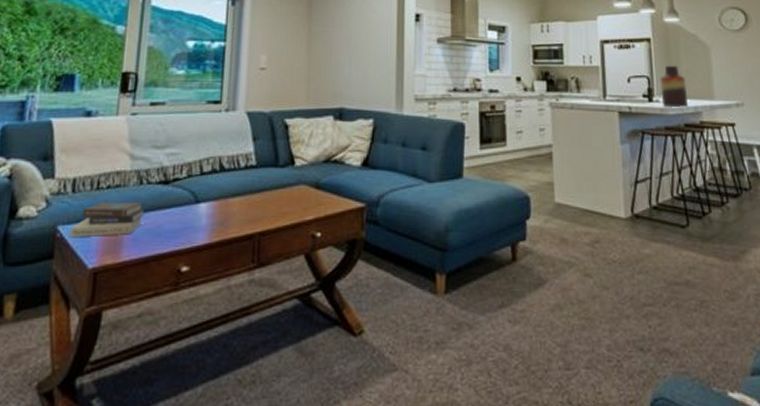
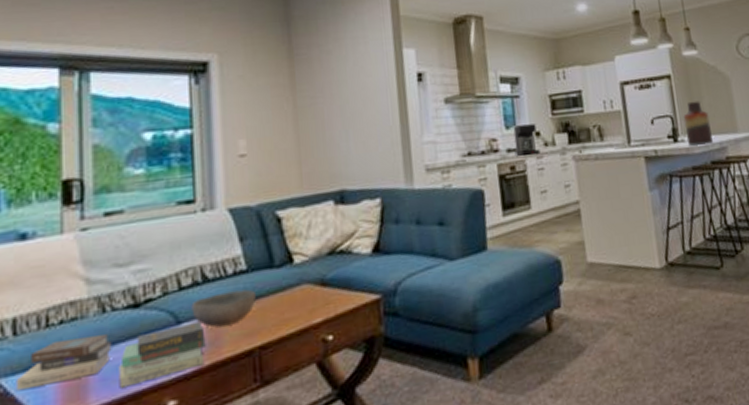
books: none [146,203,217,249] -> present [118,321,206,388]
bowl: none [208,182,261,210] -> present [191,289,256,328]
coffee maker: none [496,69,520,98] -> present [513,124,541,157]

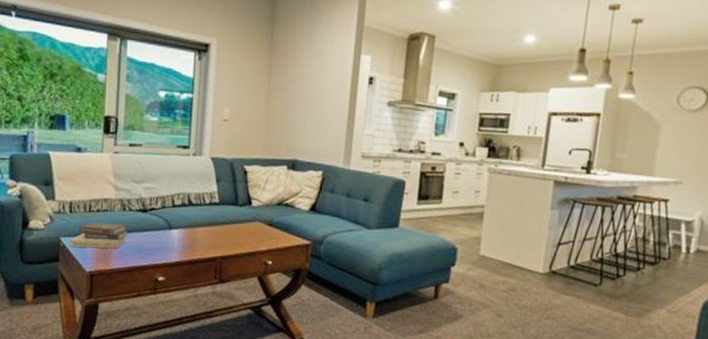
books: present [118,321,206,388] -> none [130,230,187,262]
bowl: present [191,289,256,328] -> none [179,214,223,238]
coffee maker: present [513,124,541,157] -> none [439,134,462,162]
vase: present [683,100,714,146] -> none [599,140,629,181]

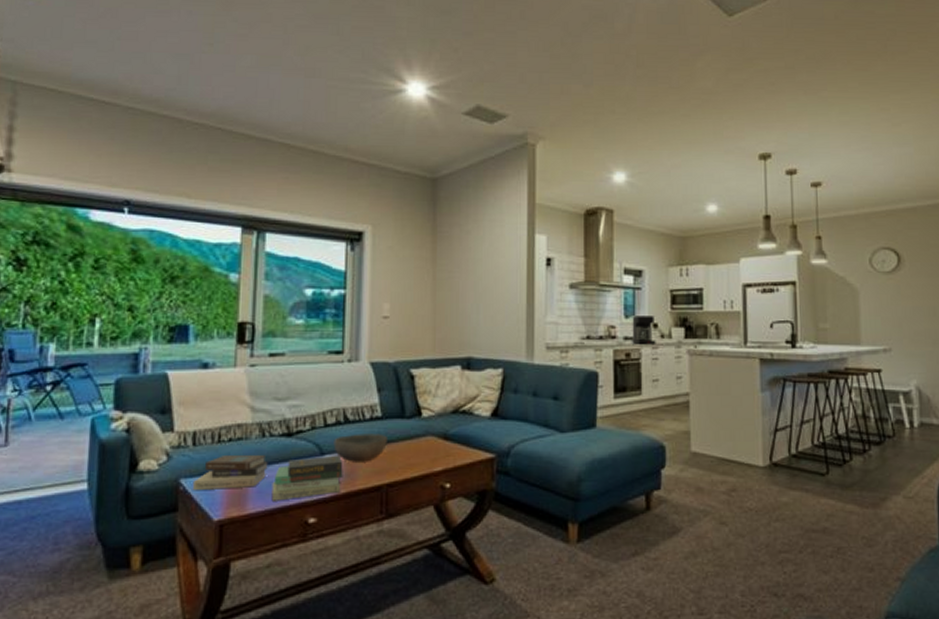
books: none [130,230,187,262] -> present [271,455,343,501]
bowl: none [179,214,223,238] -> present [333,434,387,462]
coffee maker: none [439,134,462,162] -> present [632,316,656,345]

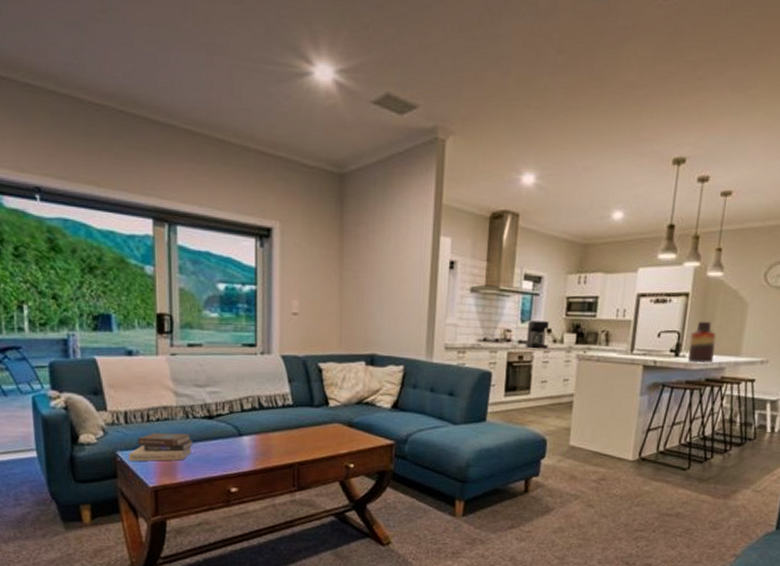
books: present [271,455,343,501] -> none [197,436,260,473]
bowl: present [333,434,387,462] -> none [250,419,298,443]
vase: none [804,309,834,353] -> present [688,321,717,363]

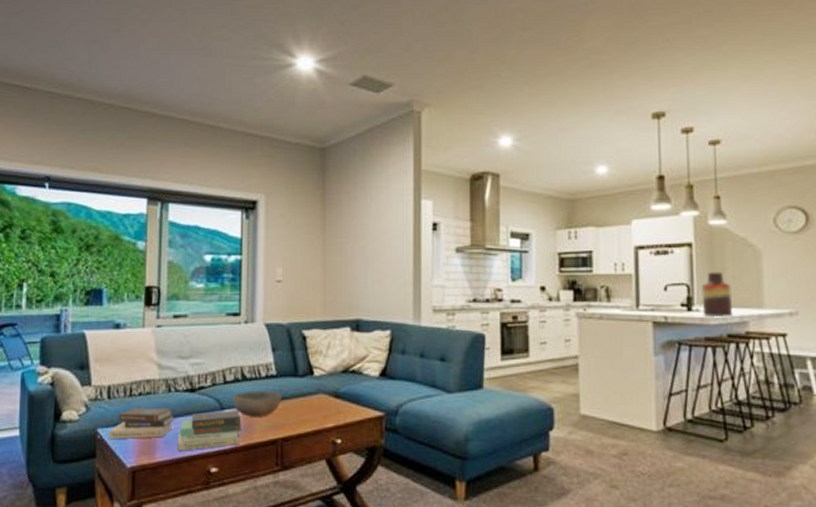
books: none [197,436,260,473] -> present [177,410,242,451]
bowl: none [250,419,298,443] -> present [232,390,282,417]
coffee maker: present [526,321,549,350] -> none [519,279,544,308]

